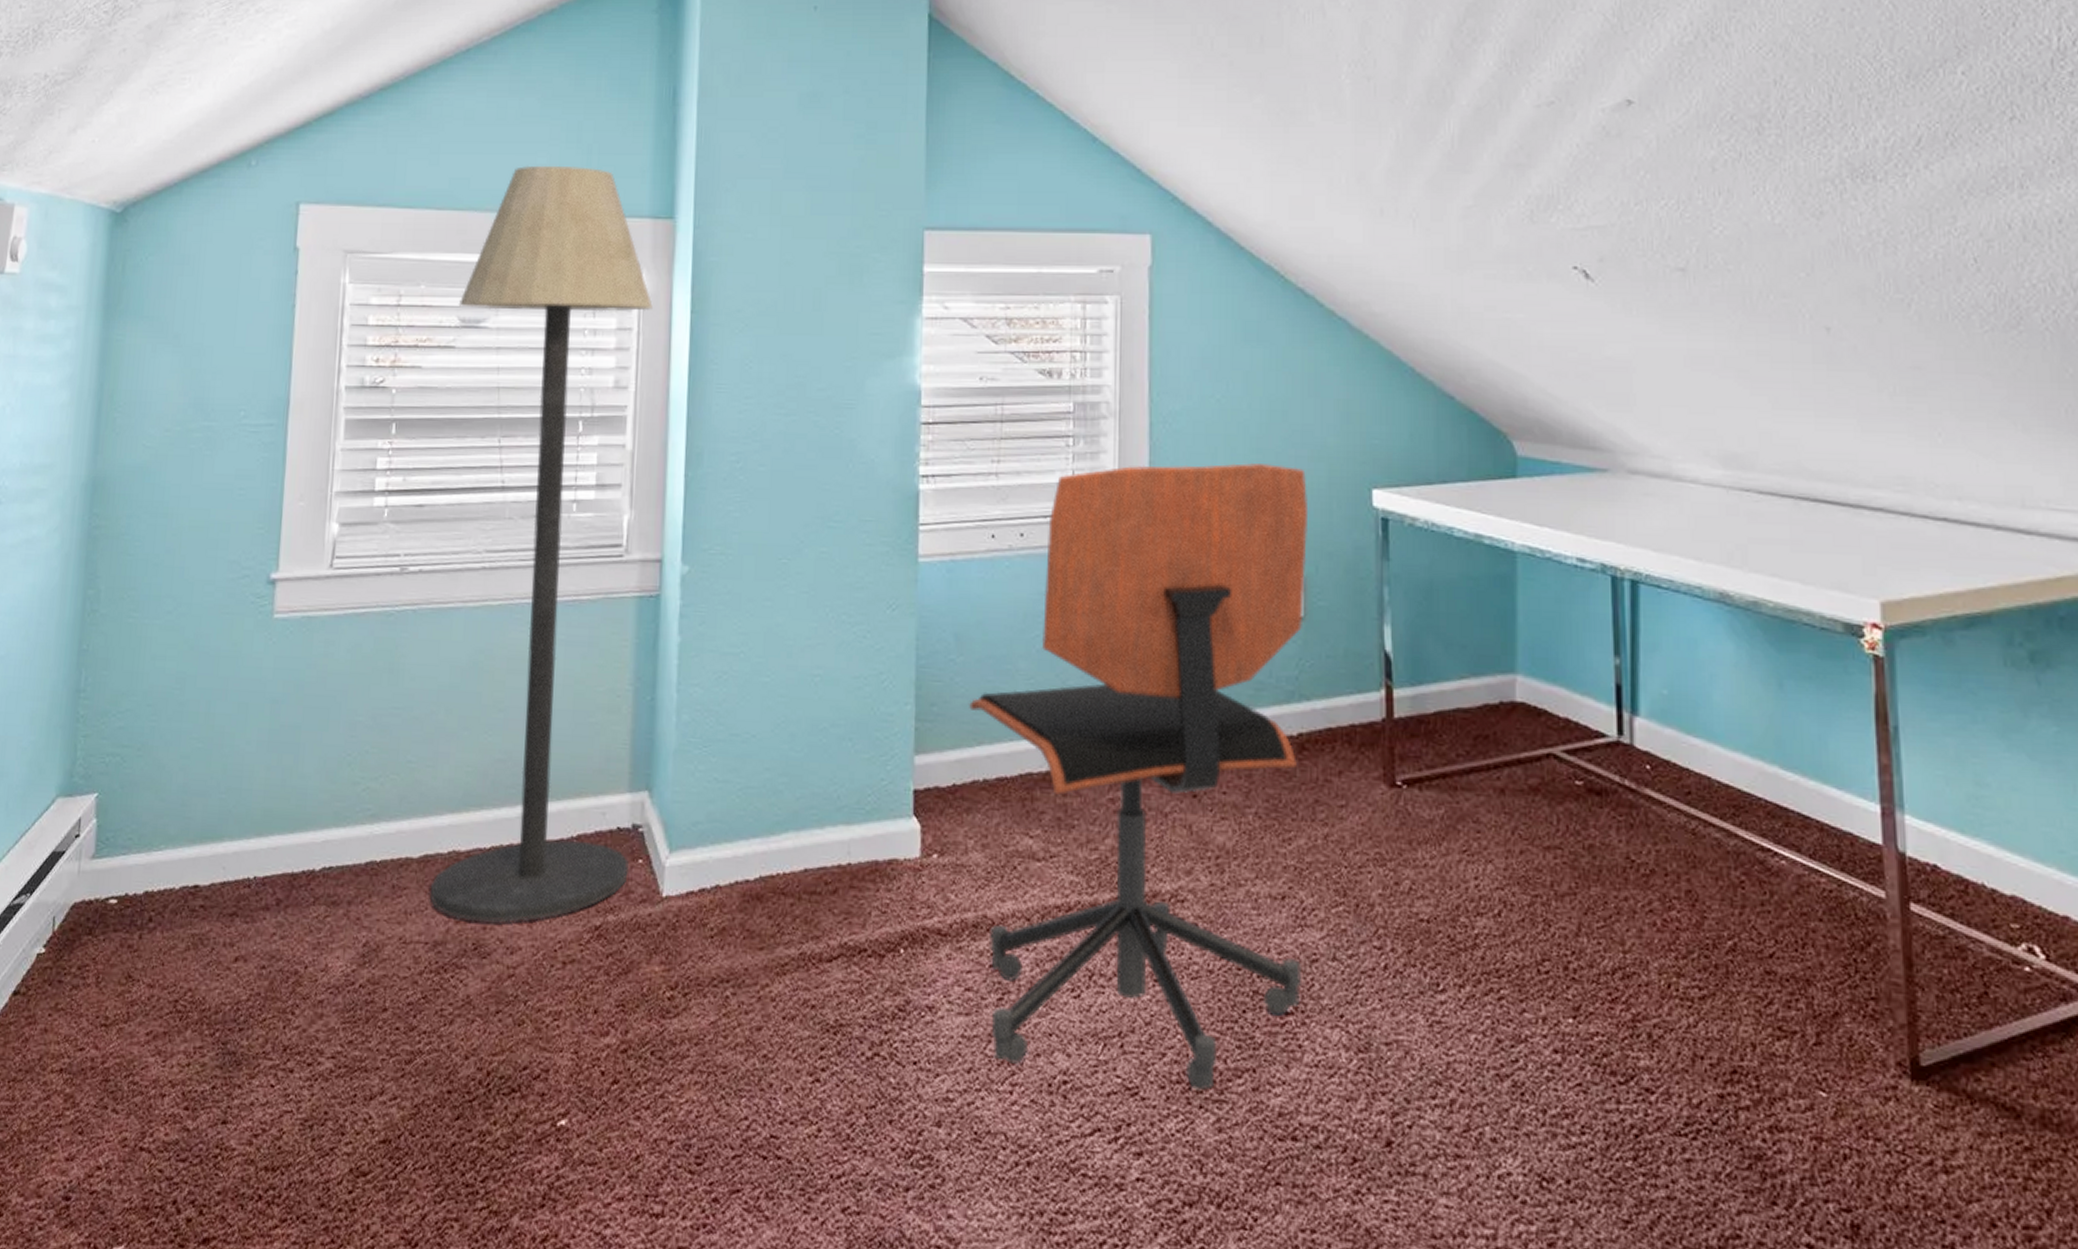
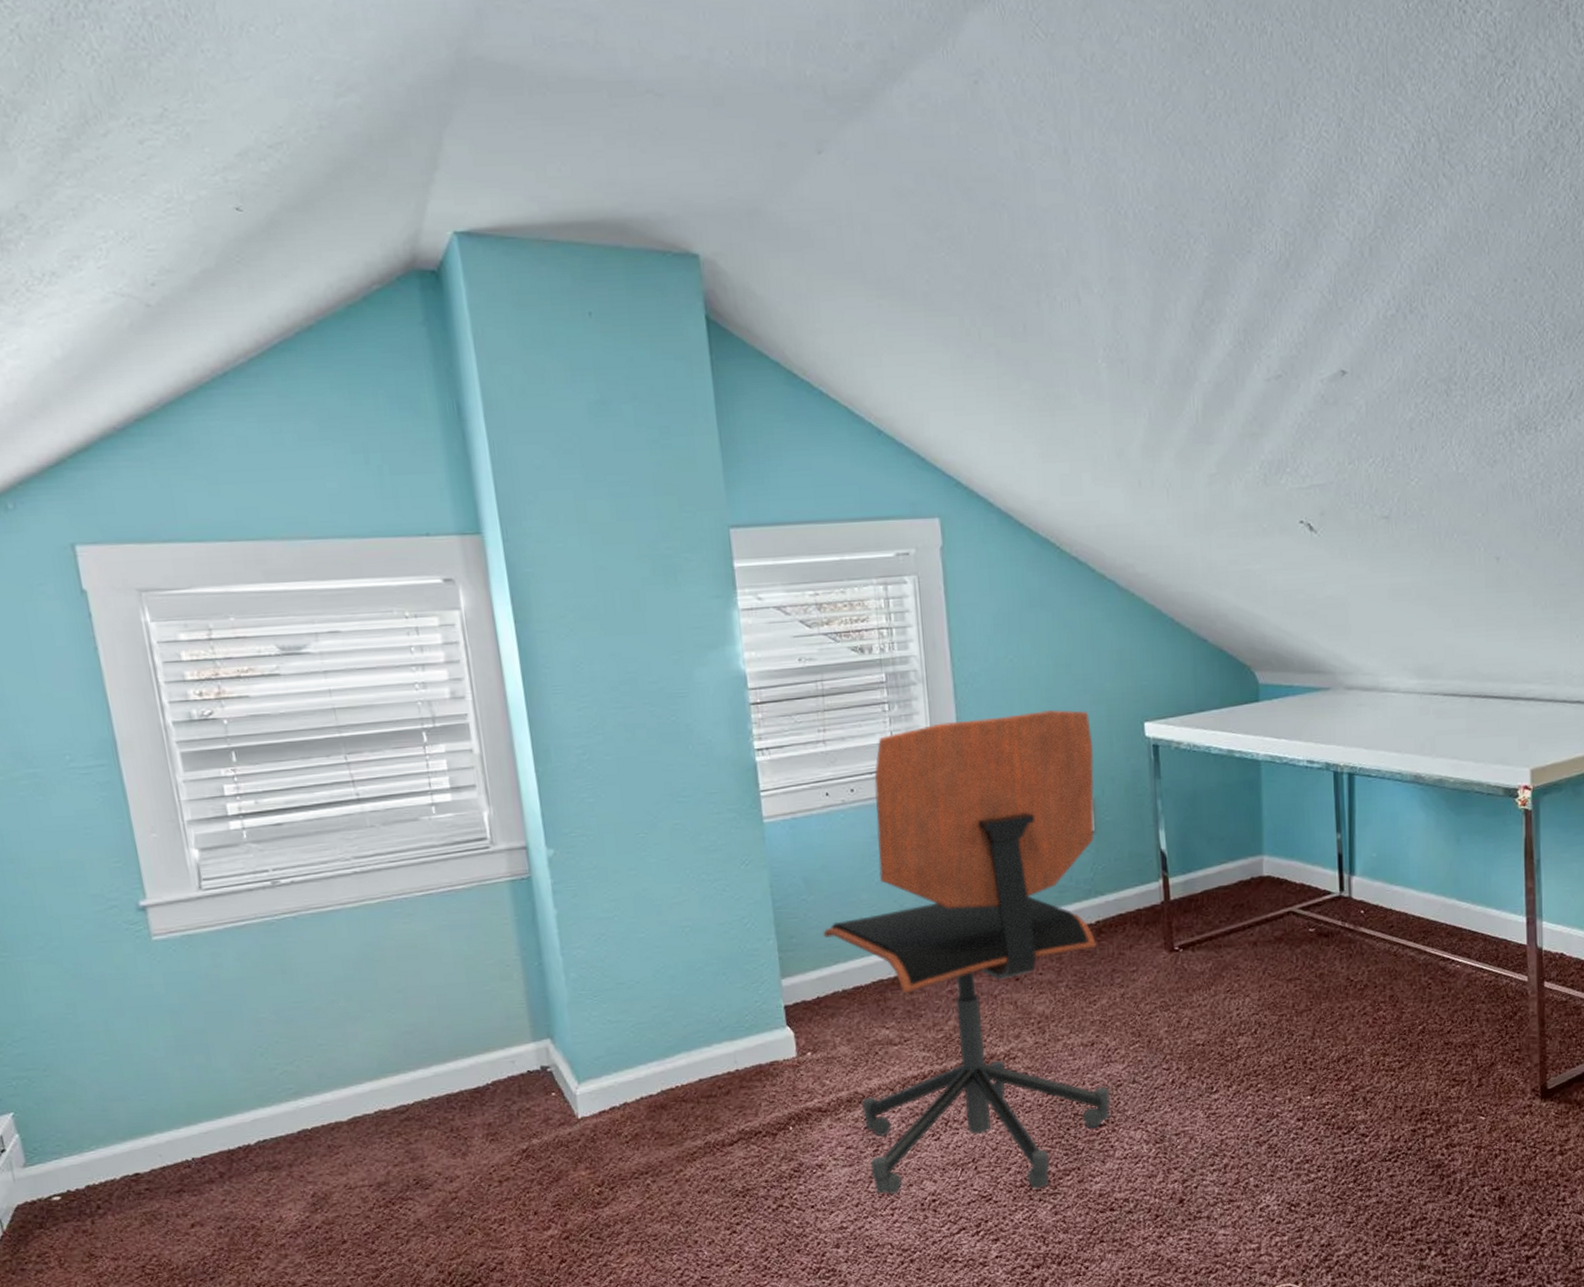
floor lamp: present [429,165,653,923] -> none [274,488,544,1163]

